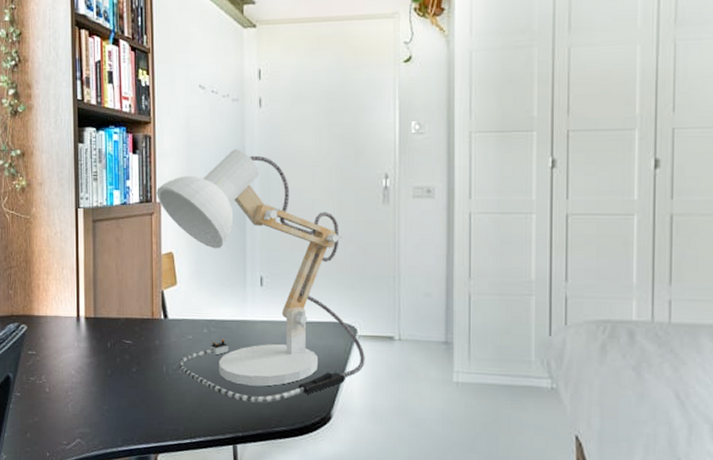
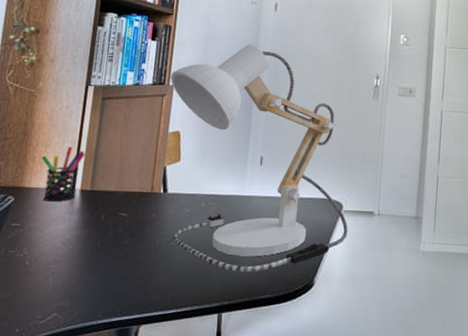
pen holder: none [45,272,84,330] -> present [41,146,85,202]

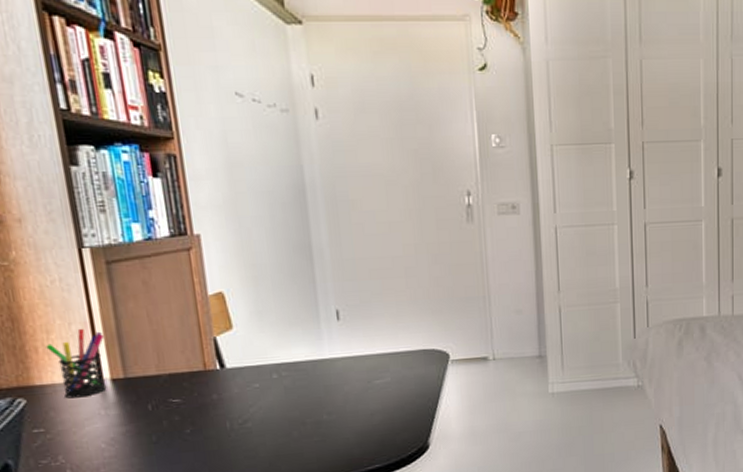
desk lamp: present [170,44,348,273] -> none [192,168,460,446]

